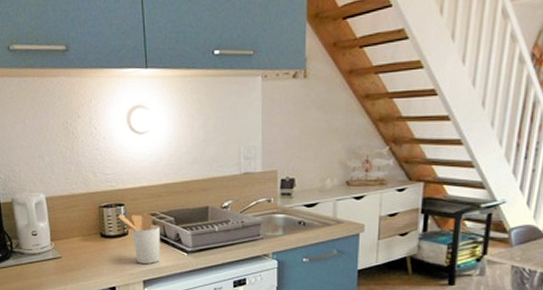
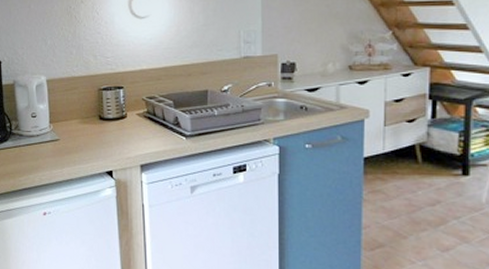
utensil holder: present [118,213,160,264] -> none [117,96,158,147]

